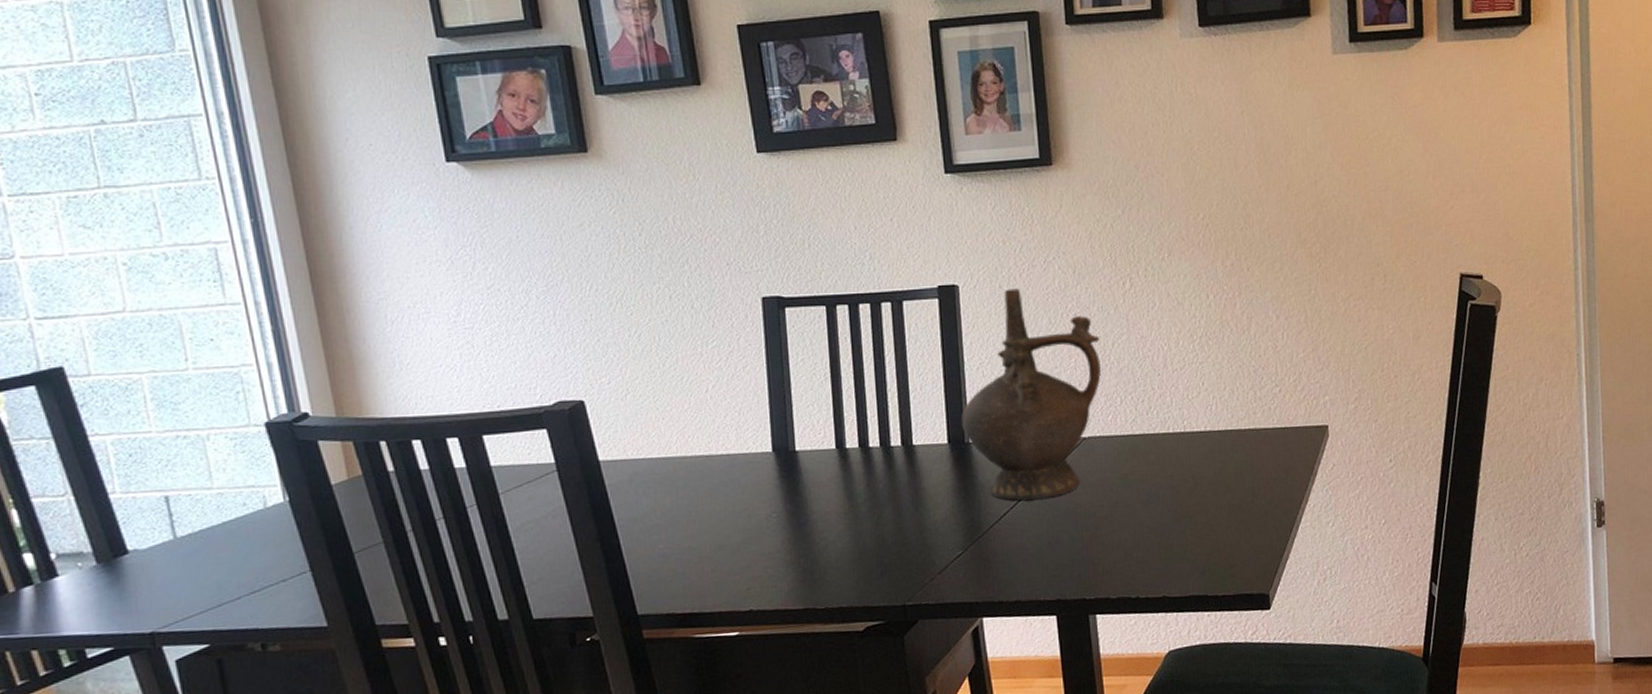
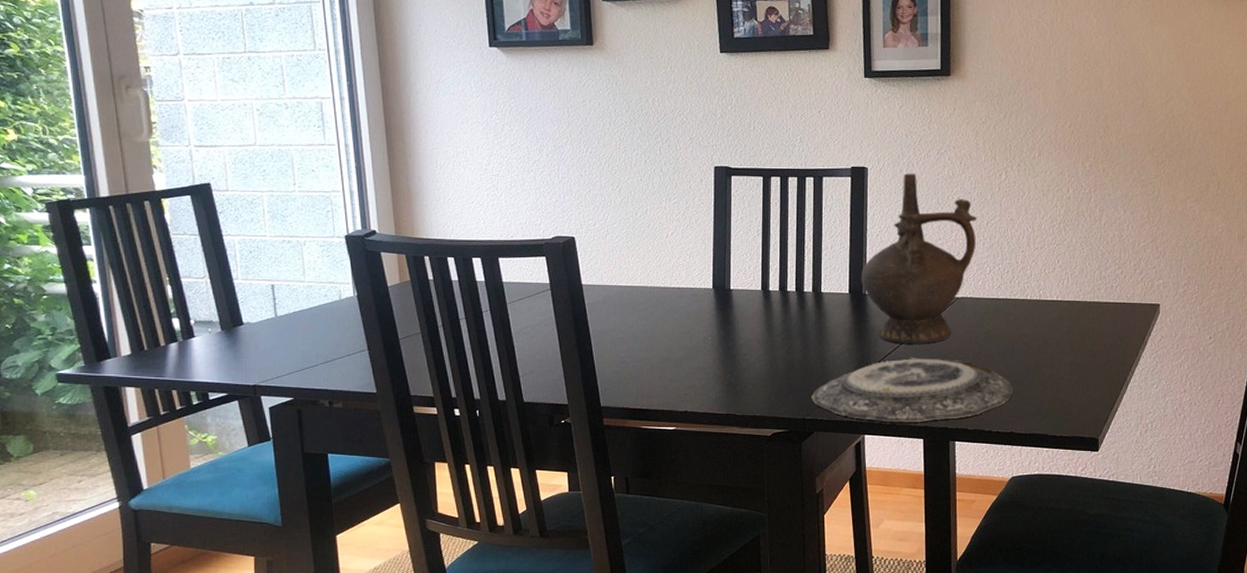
plate: none [911,514,1161,599] -> present [811,356,1013,423]

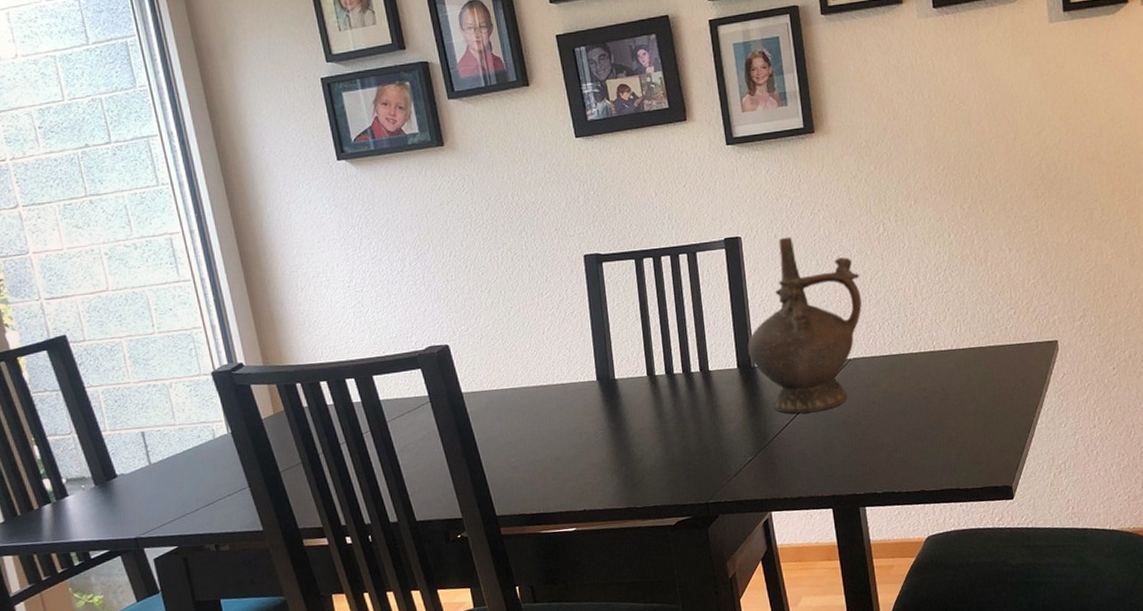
plate: present [811,356,1013,423] -> none [712,423,918,496]

